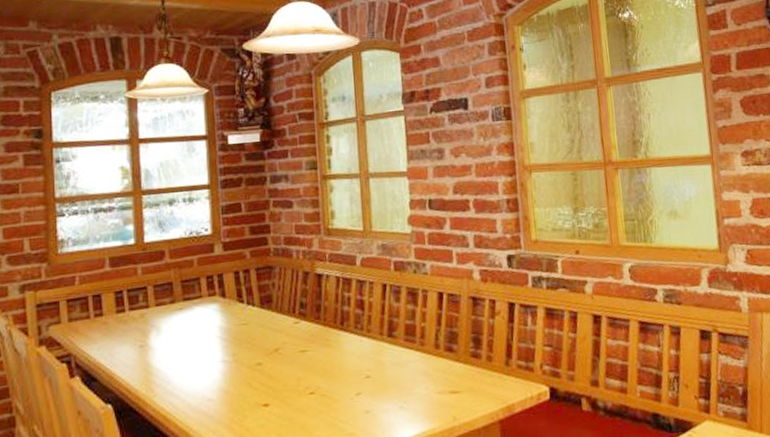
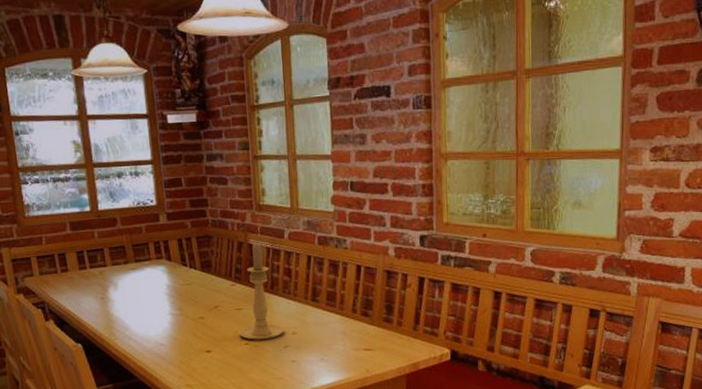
candle holder: none [302,271,356,389] -> present [239,242,284,340]

